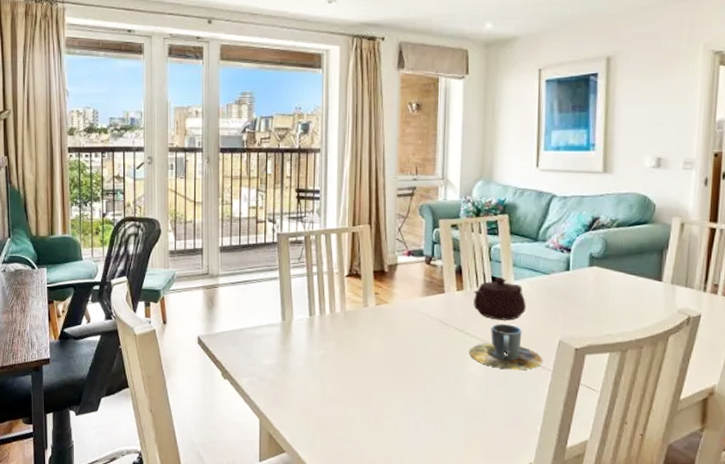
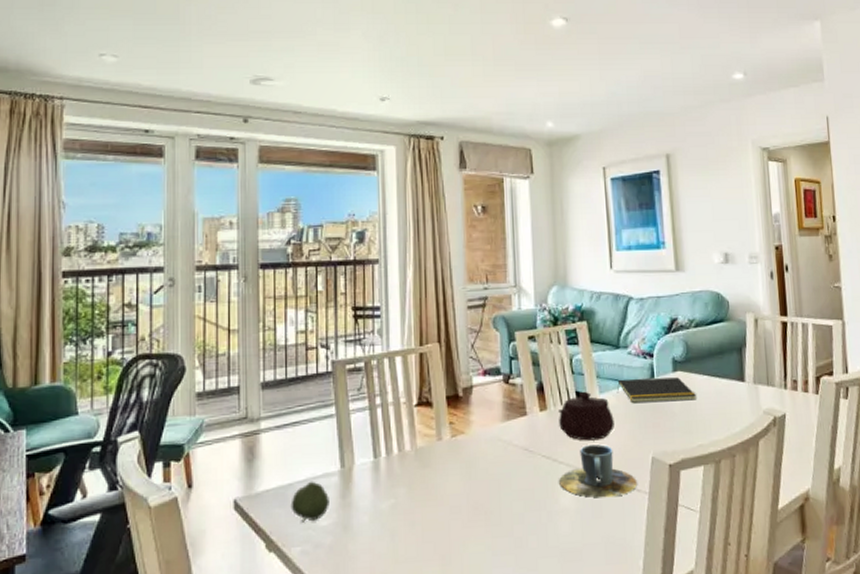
fruit: none [241,328,272,360] -> present [290,481,329,523]
notepad: none [532,269,611,294] -> present [617,377,697,402]

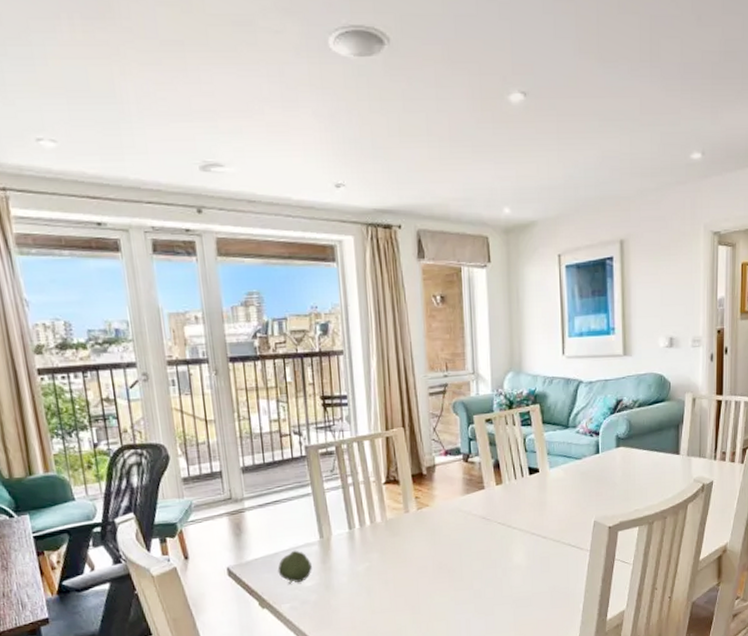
teapot: present [558,392,614,441] -> none [513,467,562,509]
cup: present [559,444,637,498] -> none [513,512,580,556]
notepad: present [617,377,697,402] -> none [566,452,637,475]

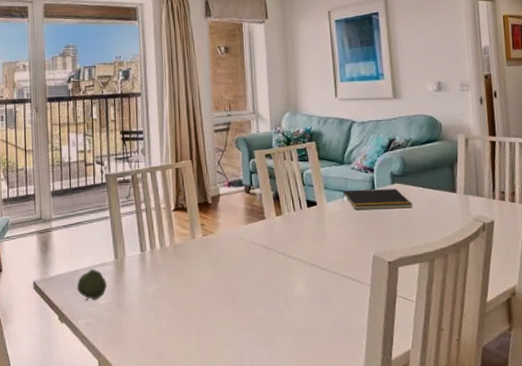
notepad: none [566,452,637,475] -> present [342,189,413,210]

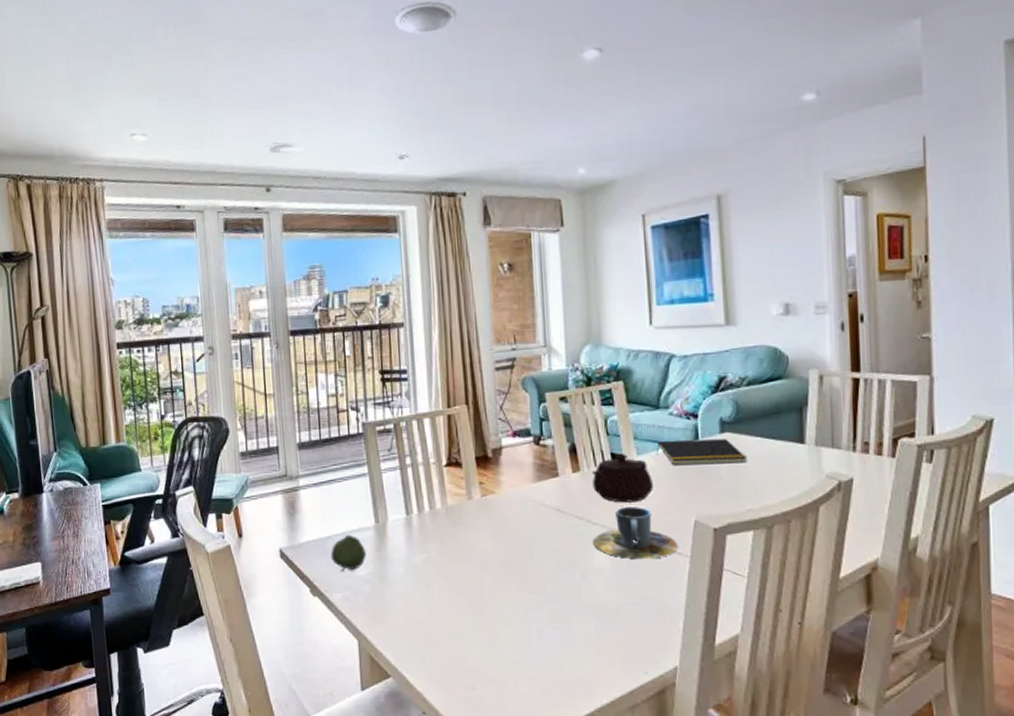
teapot: none [292,201,340,241] -> present [592,454,653,503]
cup: none [293,244,360,288] -> present [593,506,677,560]

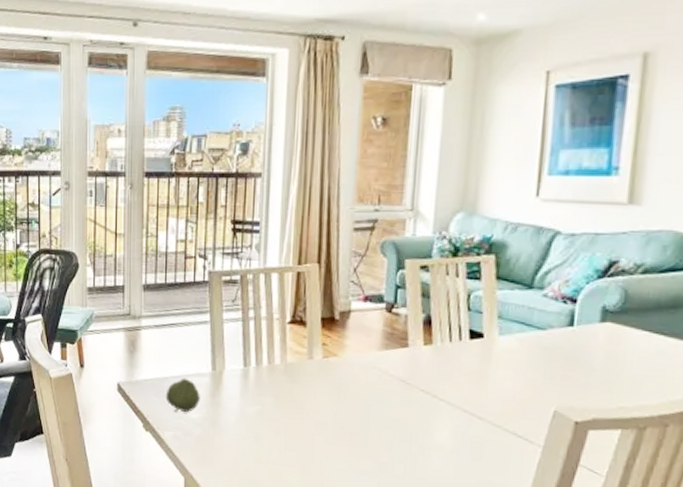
teapot: present [592,454,653,503] -> none [444,331,513,384]
cup: present [593,506,677,560] -> none [436,386,530,444]
notepad: present [657,439,748,465] -> none [522,322,629,357]

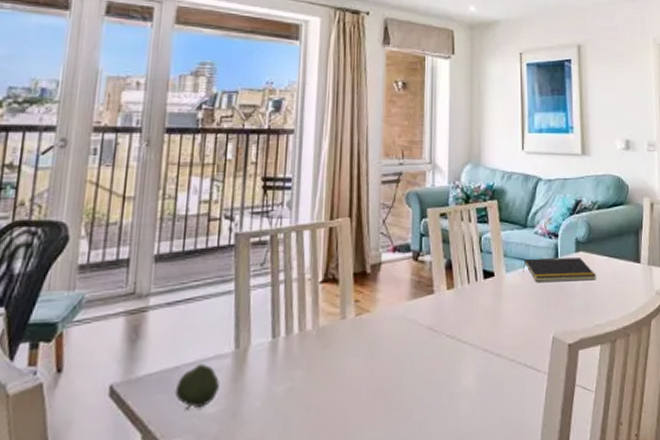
notepad: none [522,322,629,357] -> present [523,258,597,282]

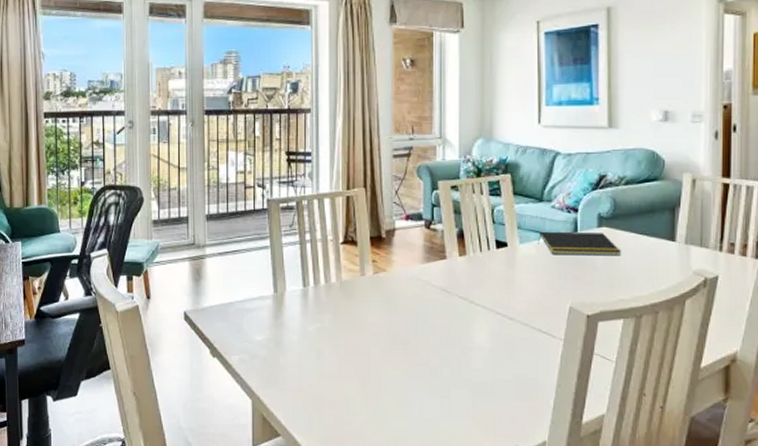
fruit: present [175,363,219,410] -> none [231,302,264,336]

